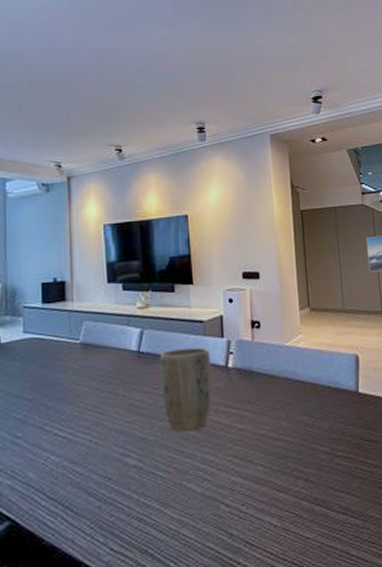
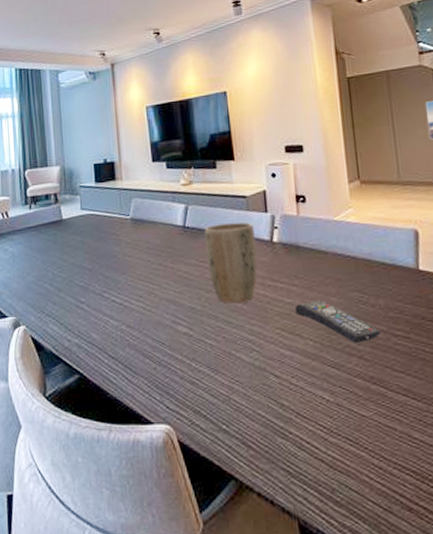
remote control: none [246,424,325,466] -> present [294,300,381,343]

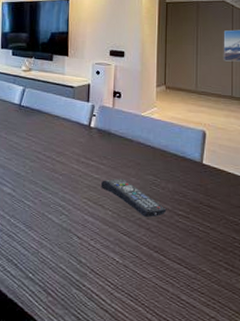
plant pot: present [204,222,257,304] -> none [35,106,77,174]

